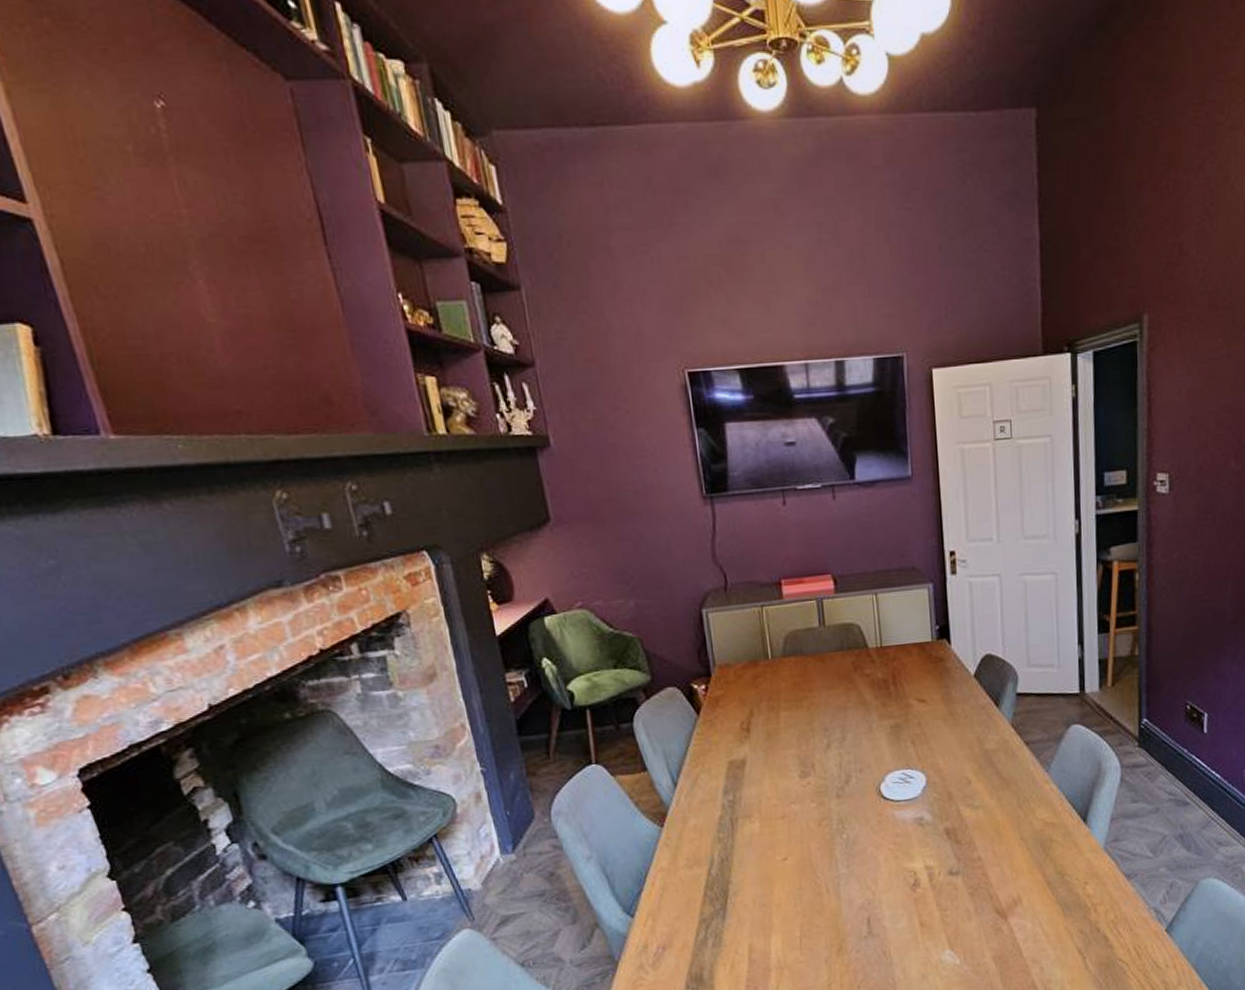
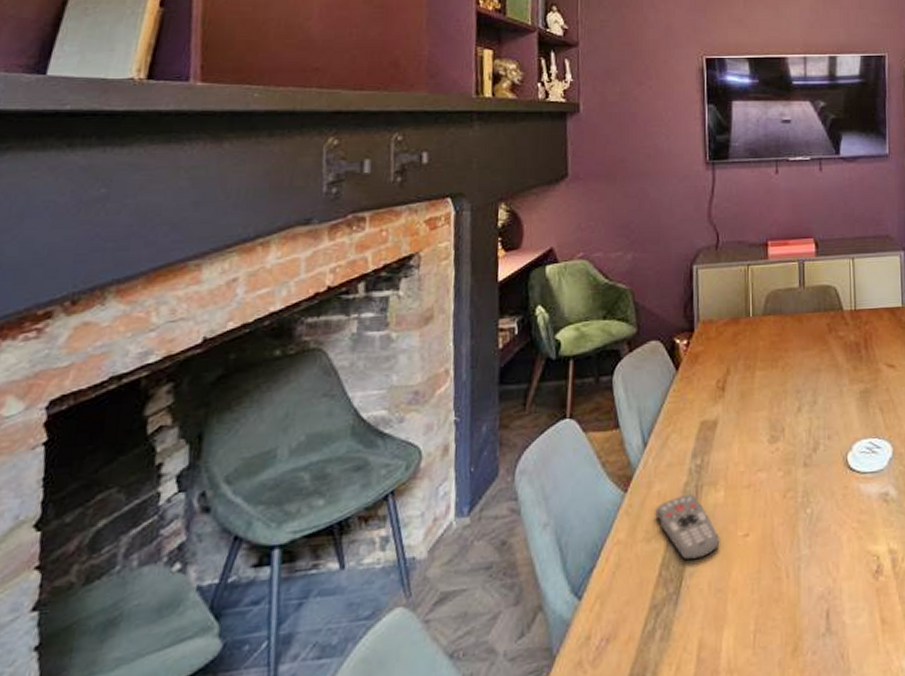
remote control: none [693,826,760,882] -> present [655,494,720,561]

